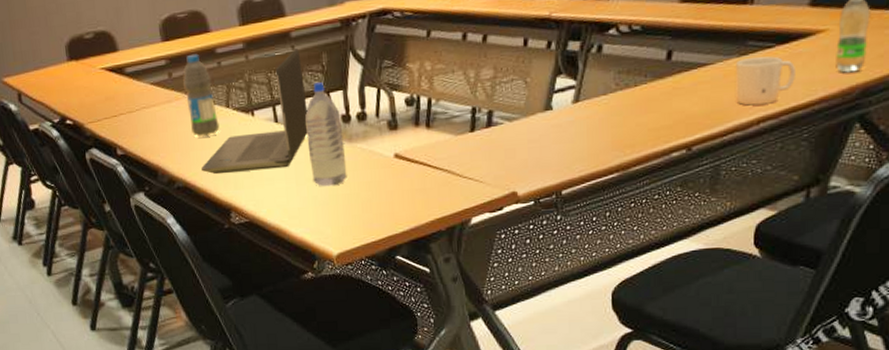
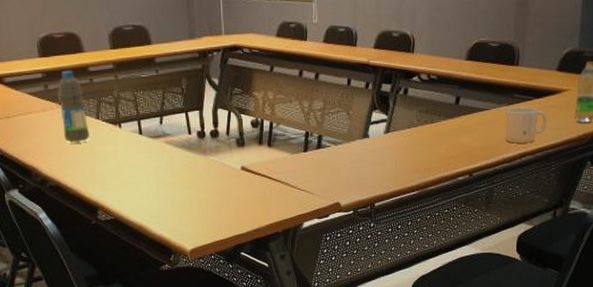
laptop computer: present [201,48,308,174] -> none [72,72,168,176]
water bottle: present [305,81,347,187] -> none [166,102,201,192]

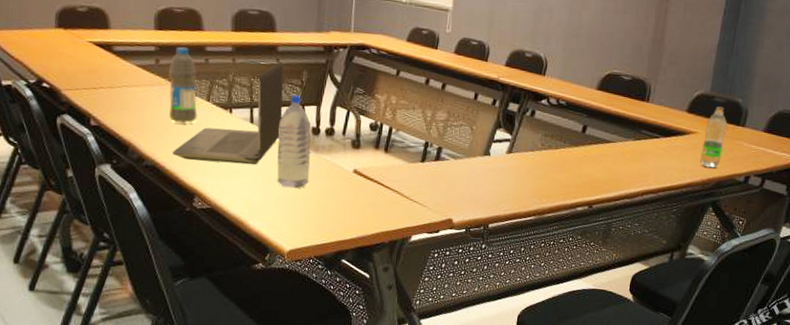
laptop computer: none [72,72,168,176] -> present [173,62,283,165]
water bottle: none [166,102,201,192] -> present [277,94,311,189]
mug: present [504,106,547,144] -> none [628,142,673,181]

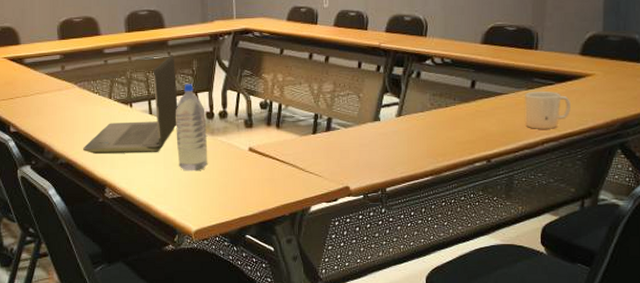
water bottle: present [169,46,198,124] -> none [74,52,102,122]
mug: none [628,142,673,181] -> present [524,90,571,129]
bottle: present [700,106,728,168] -> none [601,45,626,109]

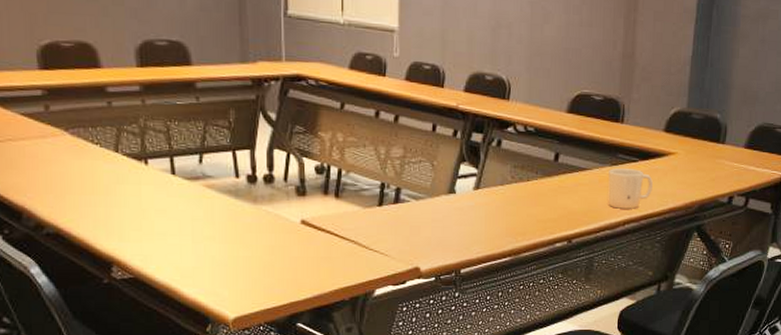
laptop computer: present [83,55,178,154] -> none [79,100,210,224]
water bottle: present [176,83,208,171] -> none [207,137,250,247]

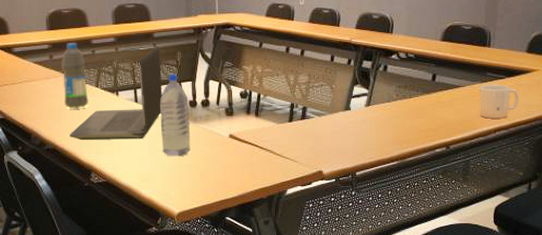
water bottle: none [63,88,105,181] -> present [62,42,89,109]
laptop computer: none [79,100,210,224] -> present [70,46,163,140]
water bottle: none [207,137,250,247] -> present [160,73,191,157]

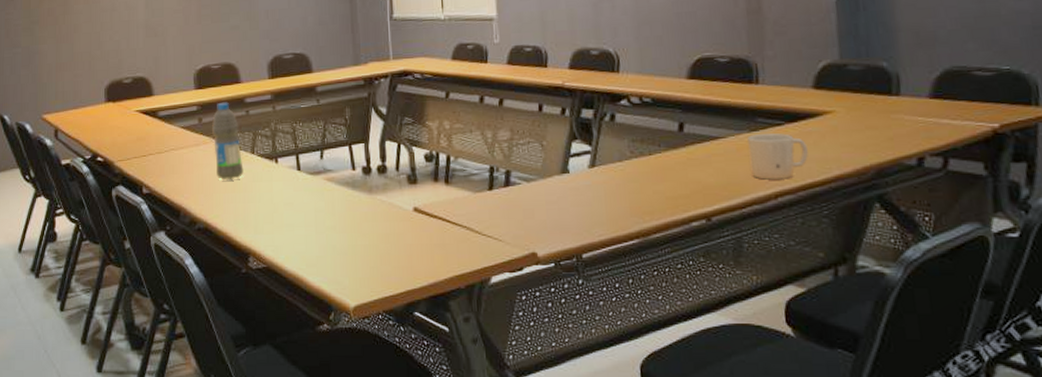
laptop computer: present [70,46,163,140] -> none [223,102,330,217]
water bottle: present [160,73,191,157] -> none [327,134,367,236]

